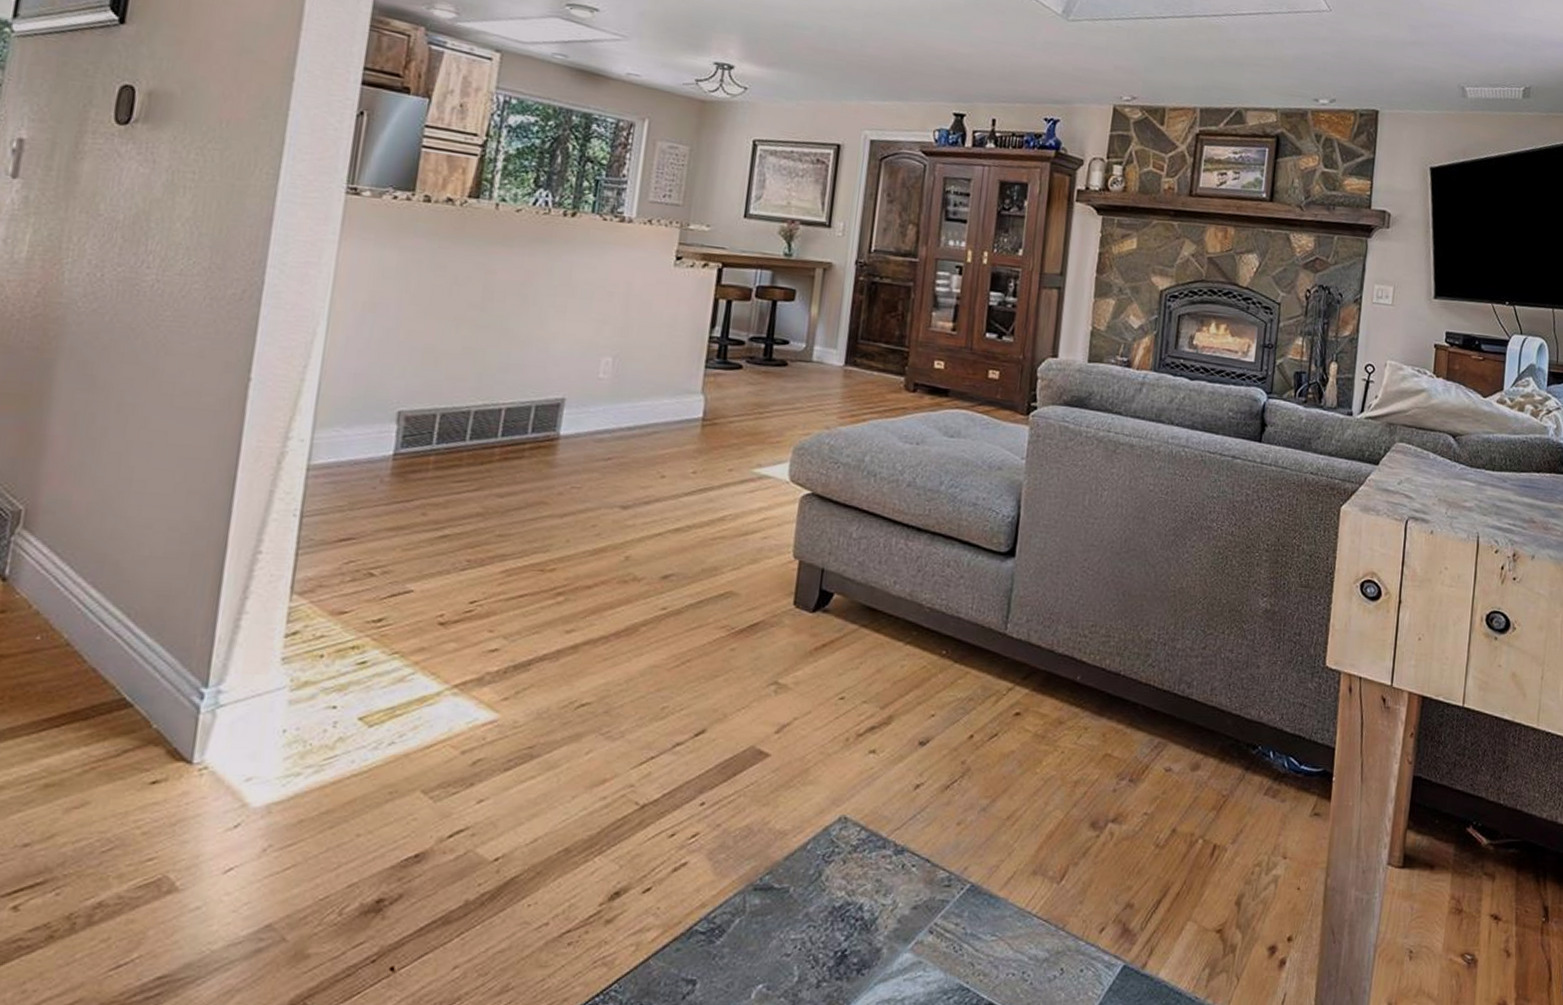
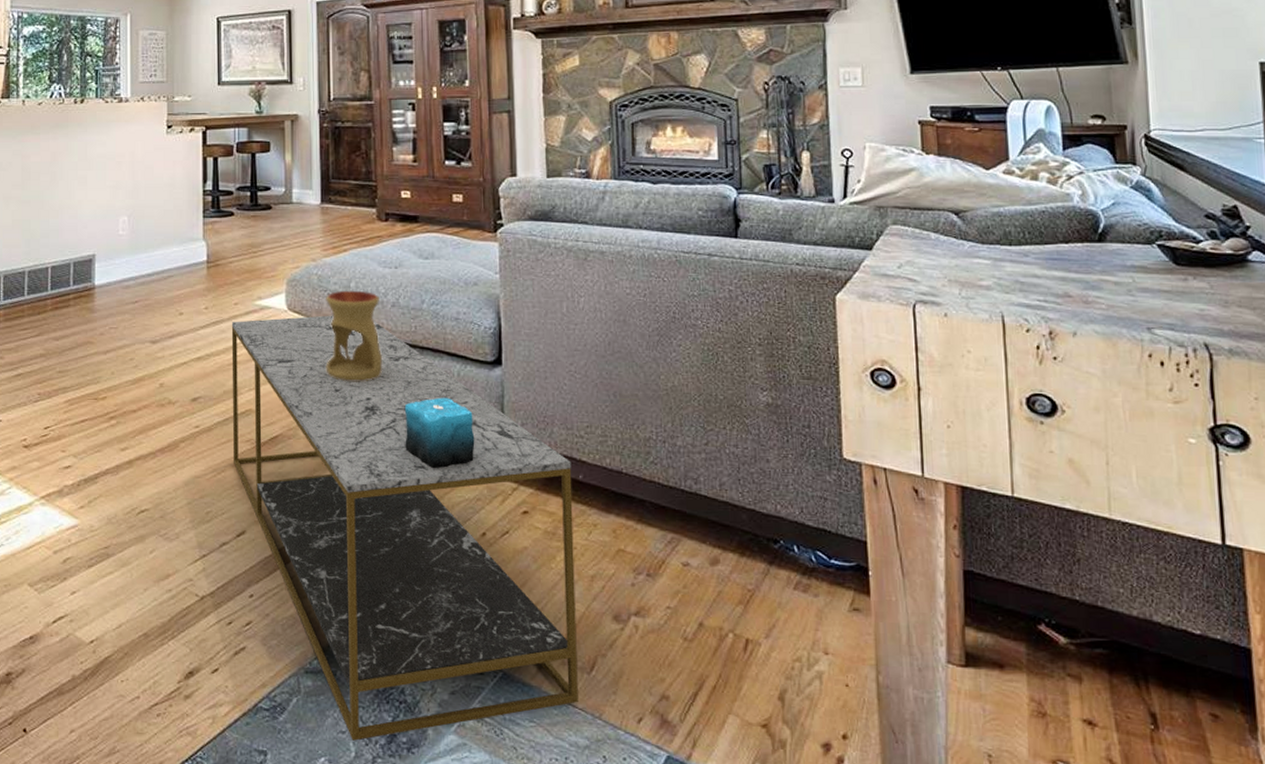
coffee table: none [702,489,1071,964] -> present [231,315,578,741]
oil burner: none [824,464,895,567] -> present [326,290,382,382]
candle: none [900,579,978,666] -> present [404,388,475,469]

